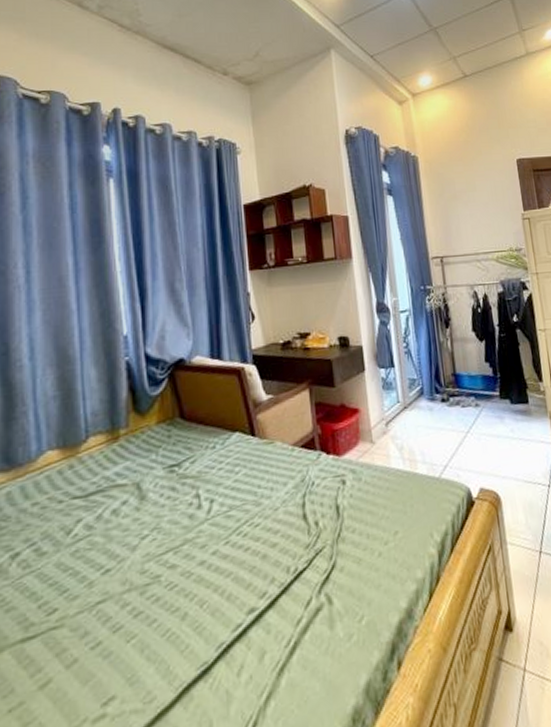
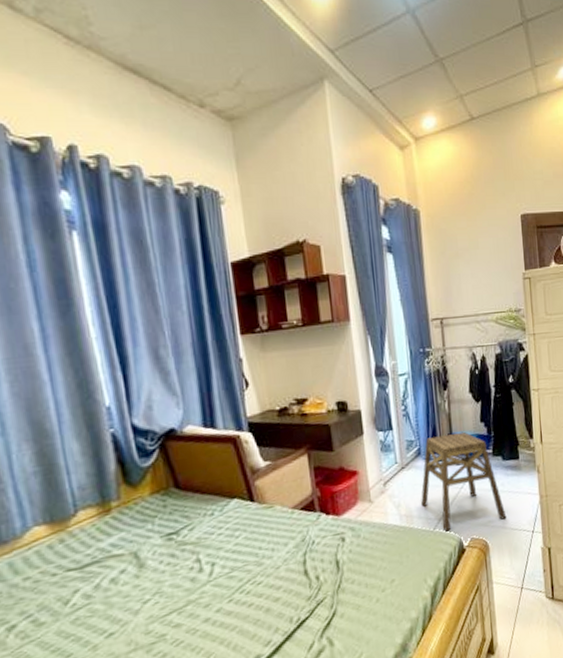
stool: none [425,371,519,480] -> present [421,431,507,532]

